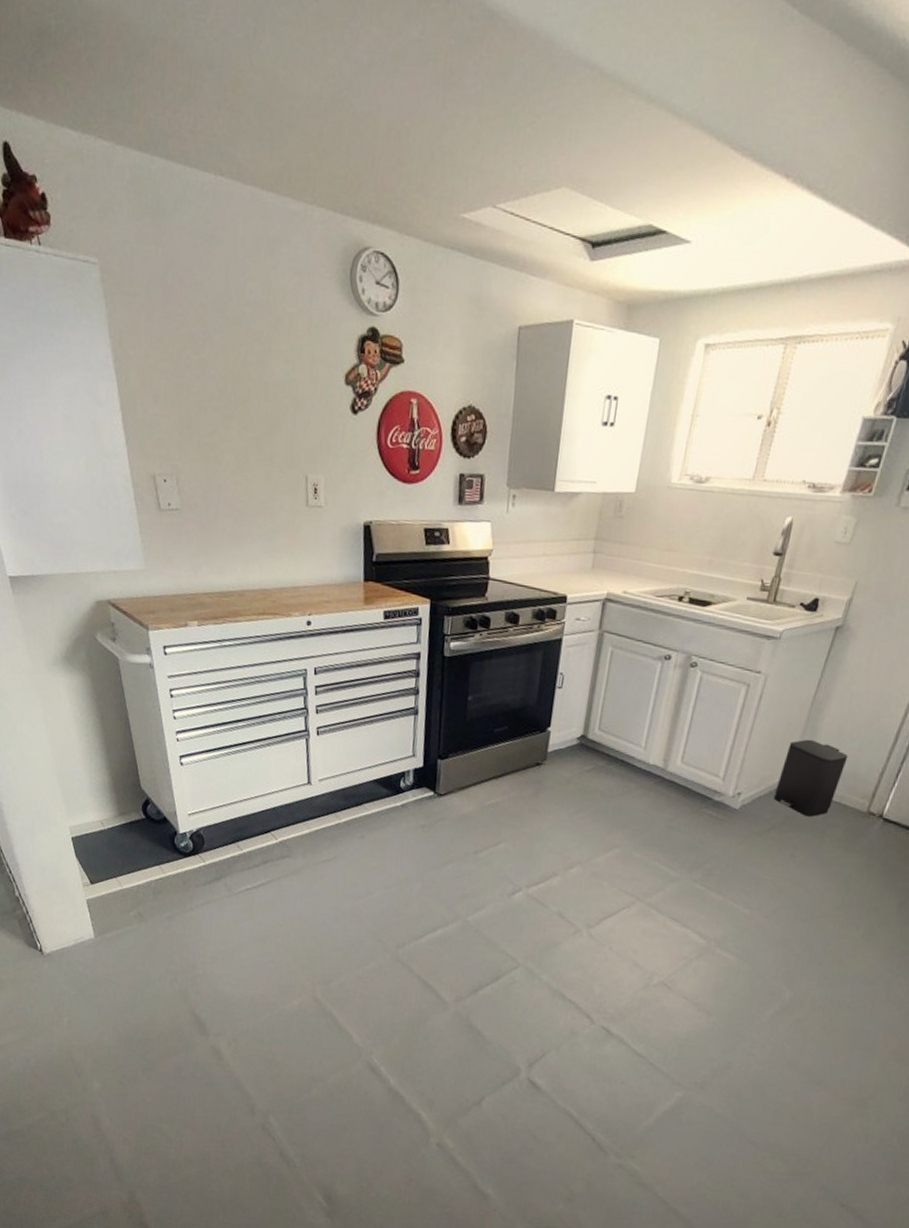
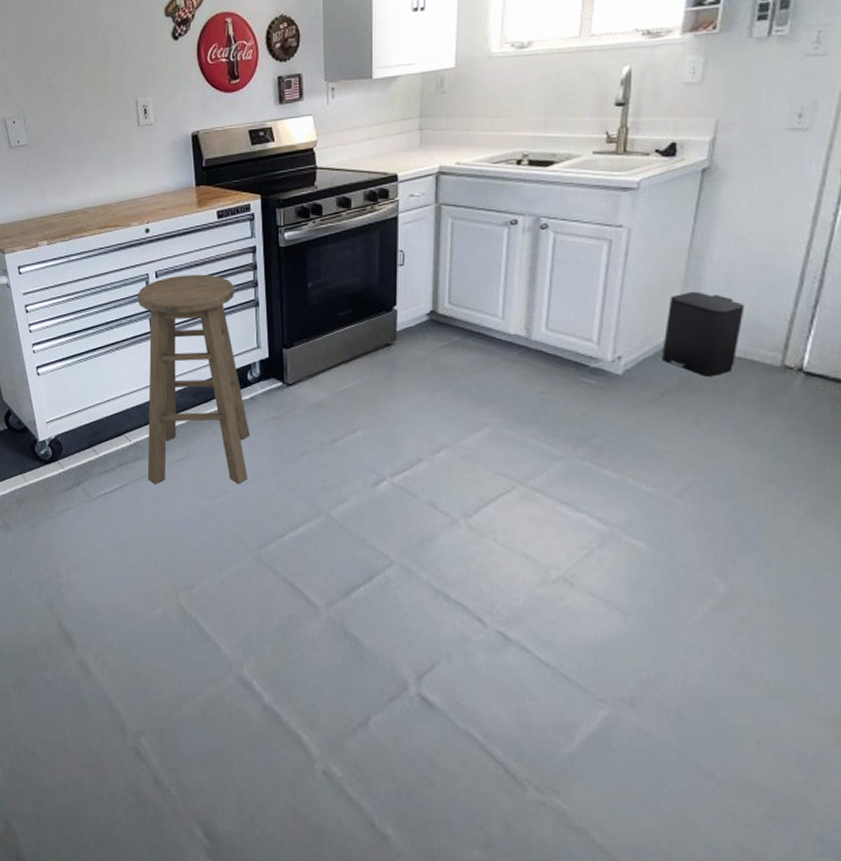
bar stool: none [292,674,399,888] -> present [137,274,251,485]

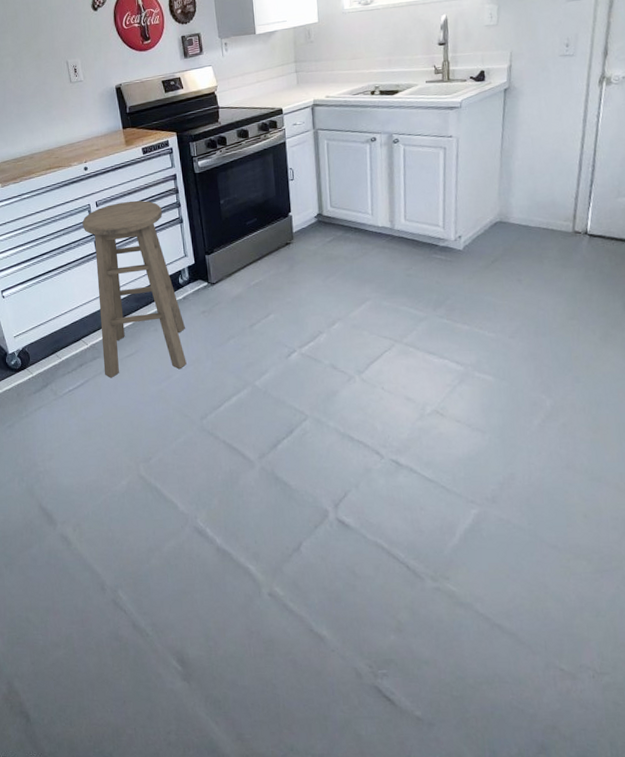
pedal bin: present [662,291,745,377] -> none [489,181,544,245]

